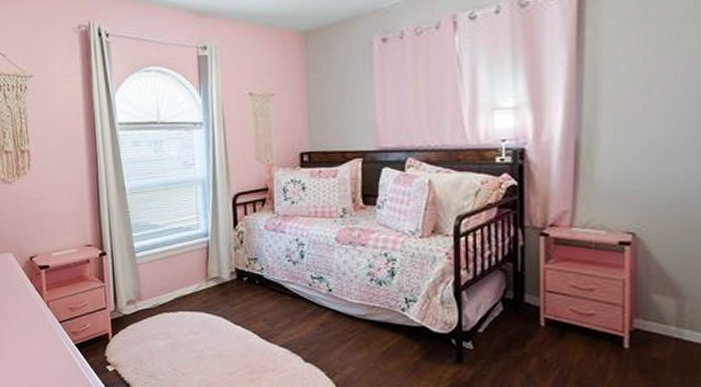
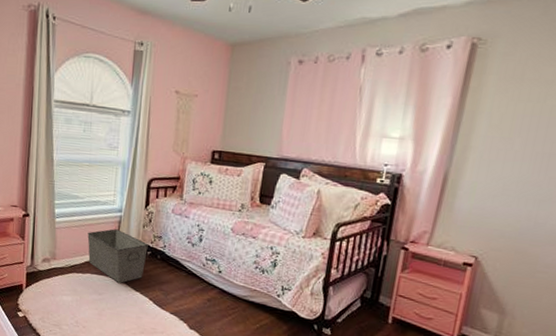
storage bin: none [173,256,244,318] -> present [87,229,148,283]

